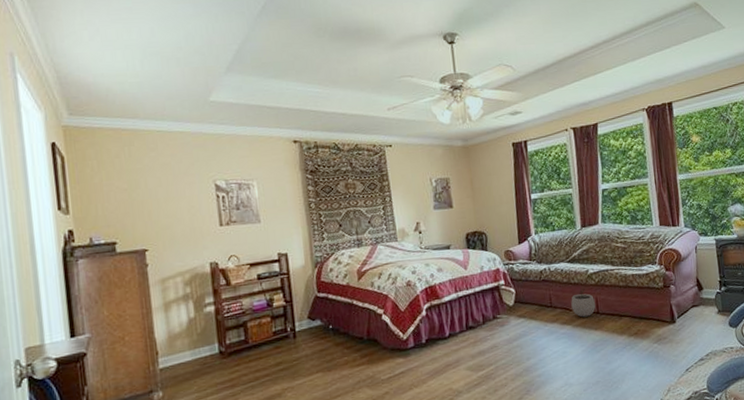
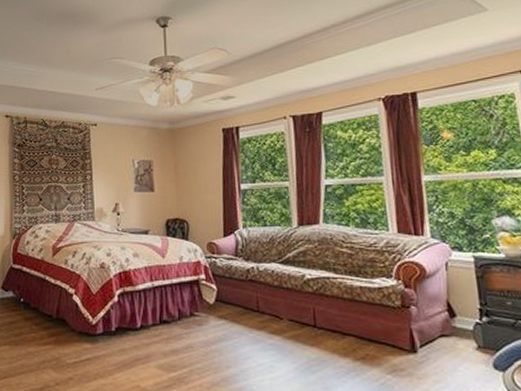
plant pot: present [571,288,595,318] -> none [282,295,312,329]

